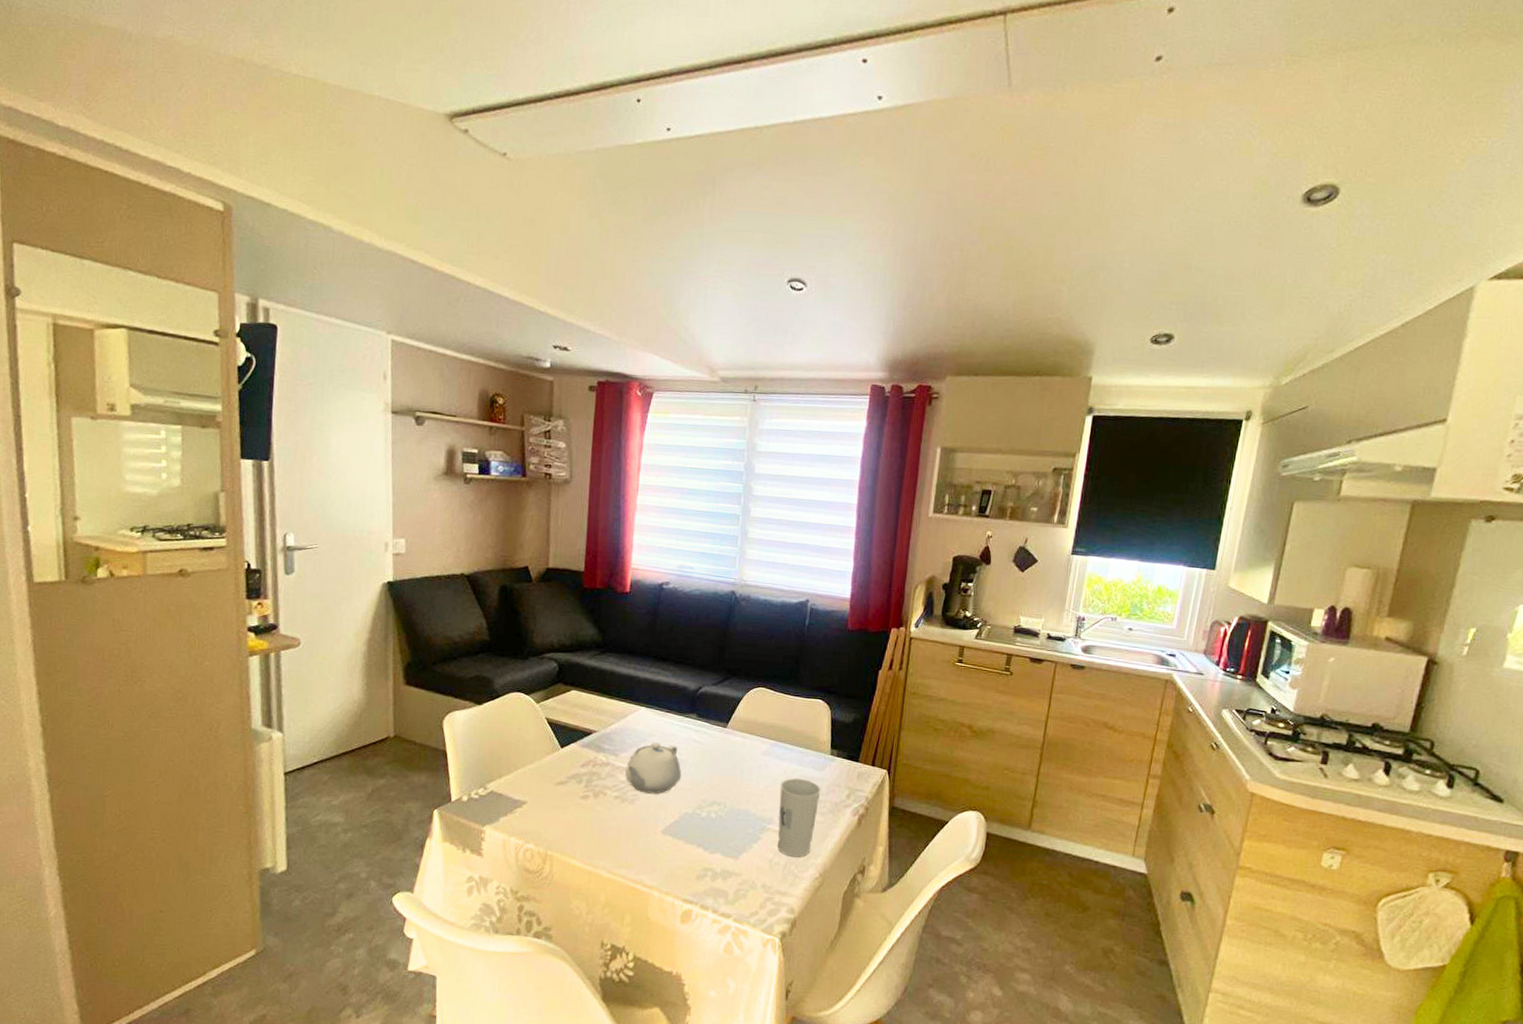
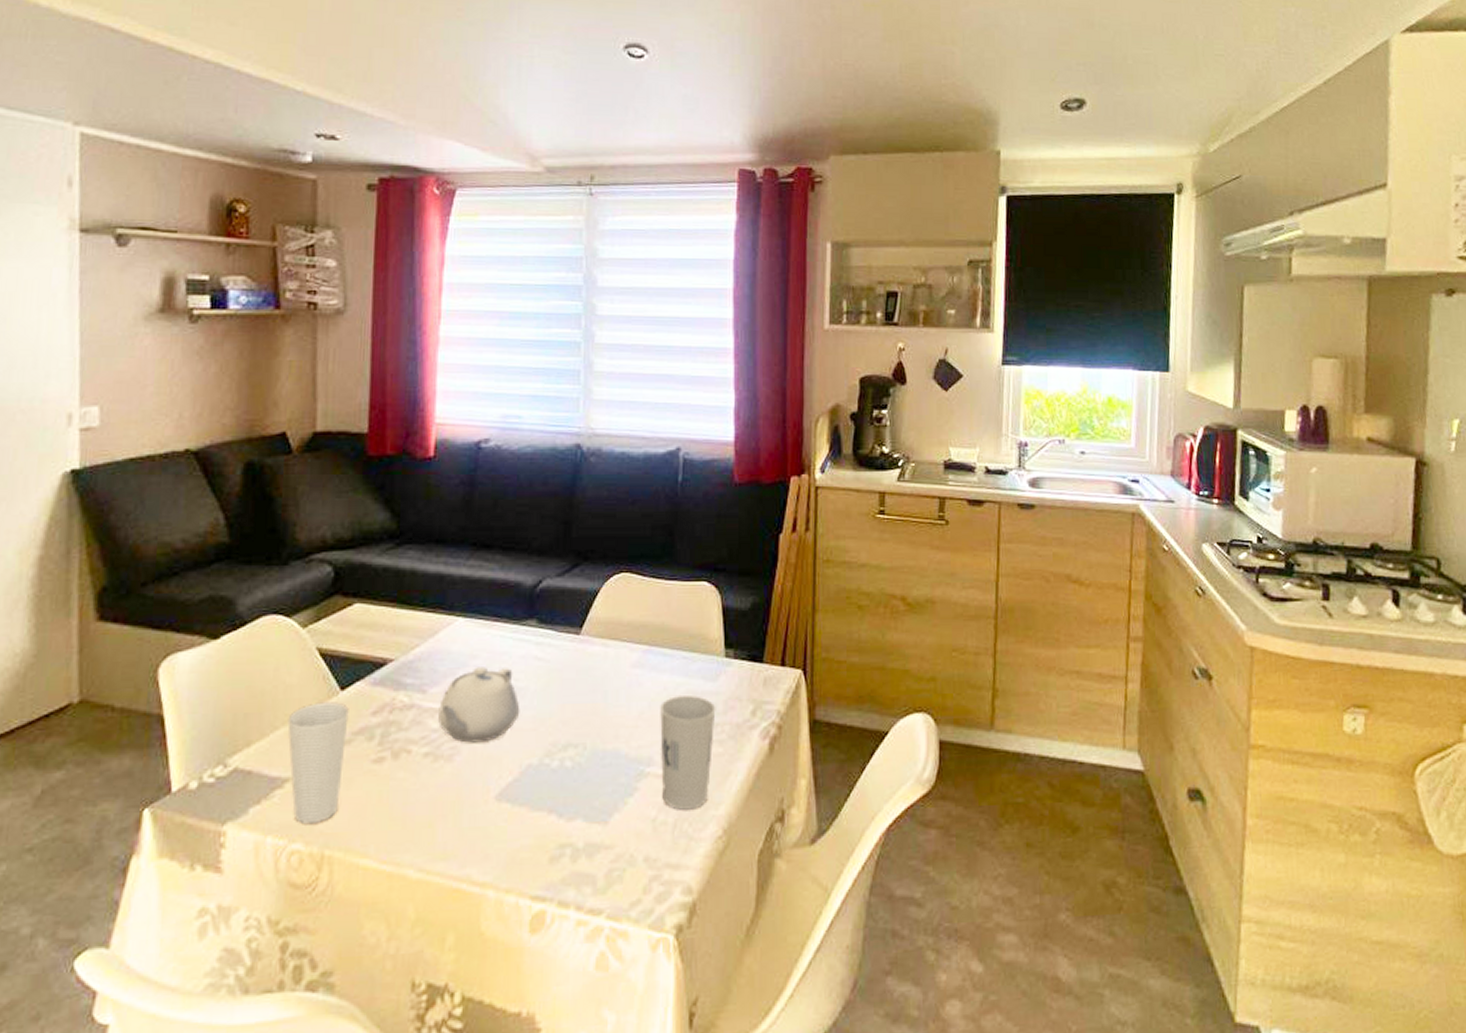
cup: none [525,754,566,833] -> present [287,702,349,825]

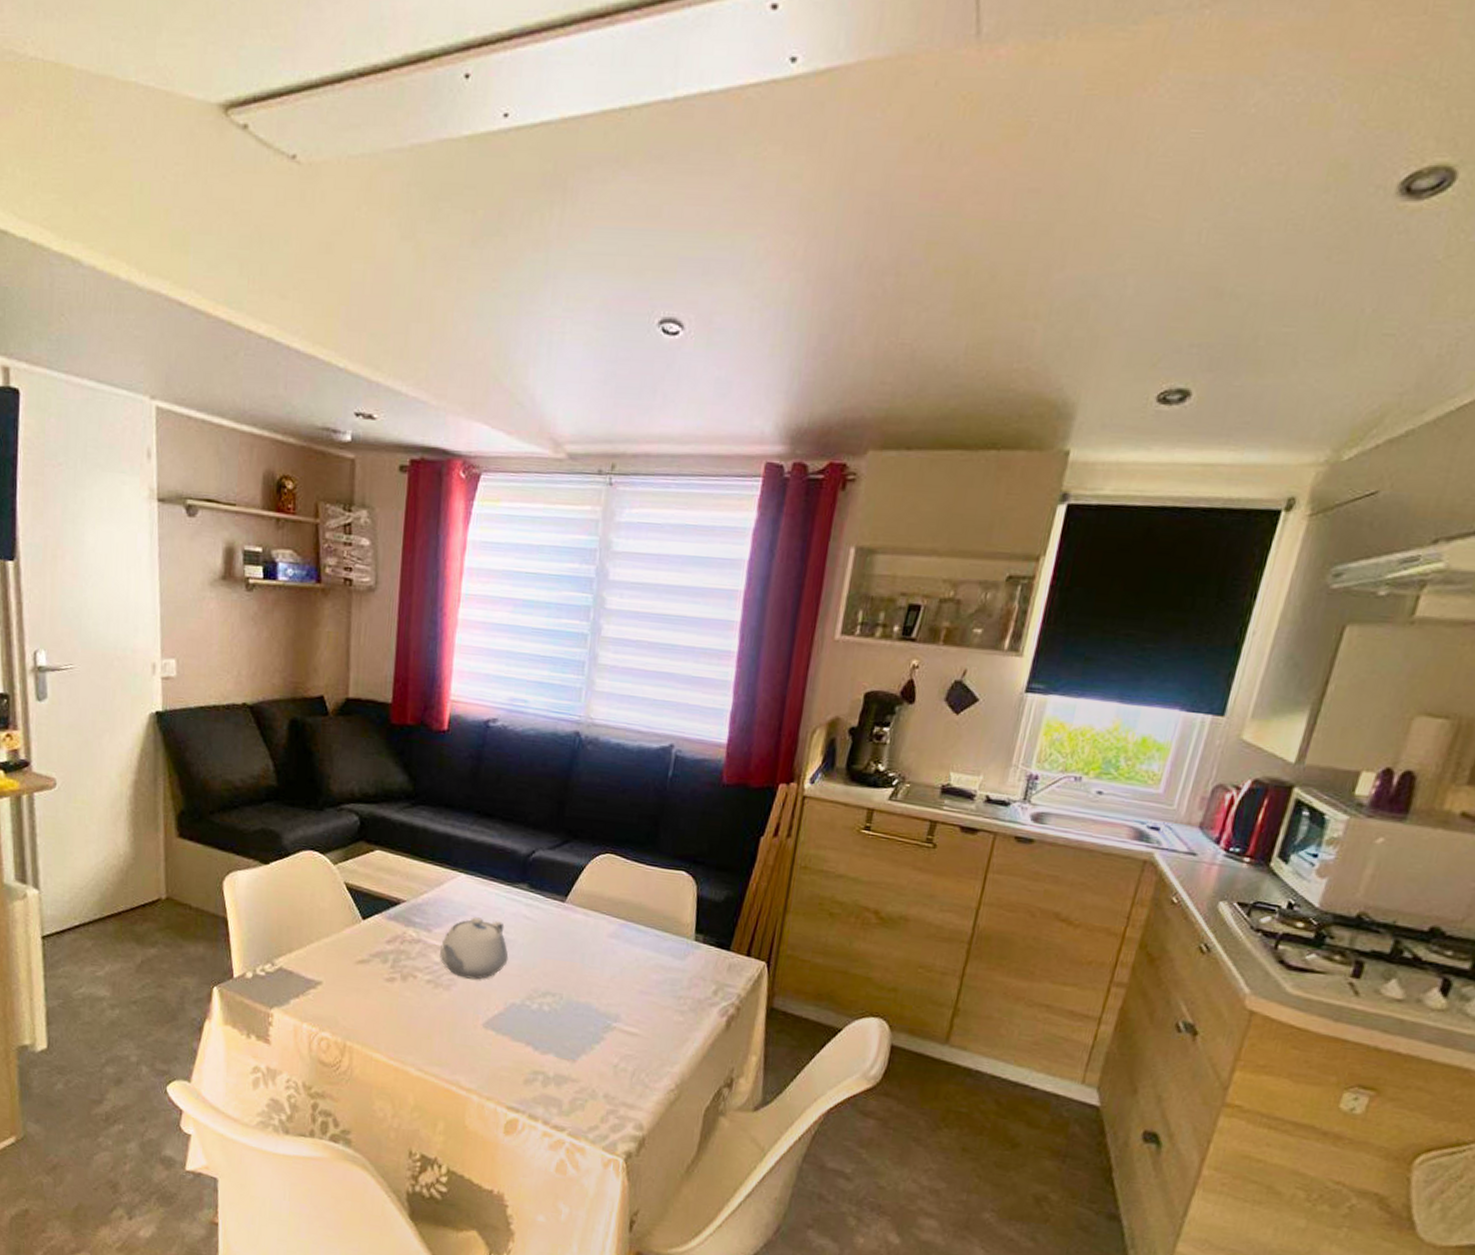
cup: present [287,702,349,825] -> none [320,926,369,1020]
cup: present [660,694,716,811] -> none [625,966,681,1064]

